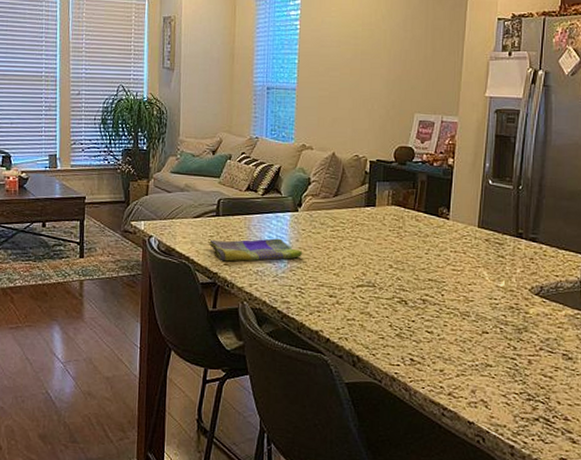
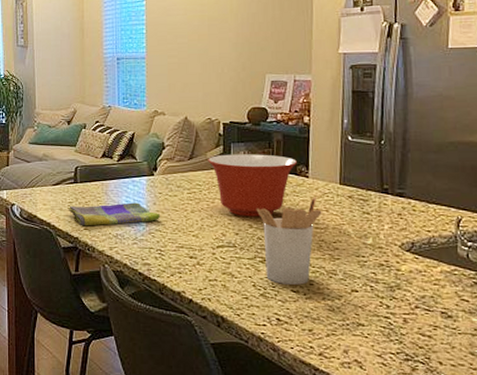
mixing bowl: none [353,192,439,257] -> present [208,154,297,217]
utensil holder: none [397,239,460,326] -> present [256,197,322,285]

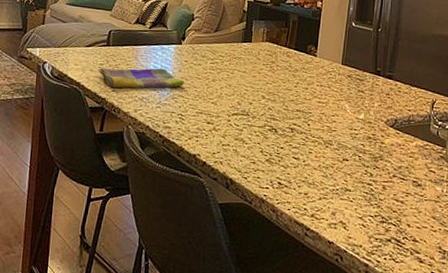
mixing bowl: present [208,154,297,217] -> none [232,29,308,89]
utensil holder: present [256,197,322,285] -> none [269,74,325,153]

